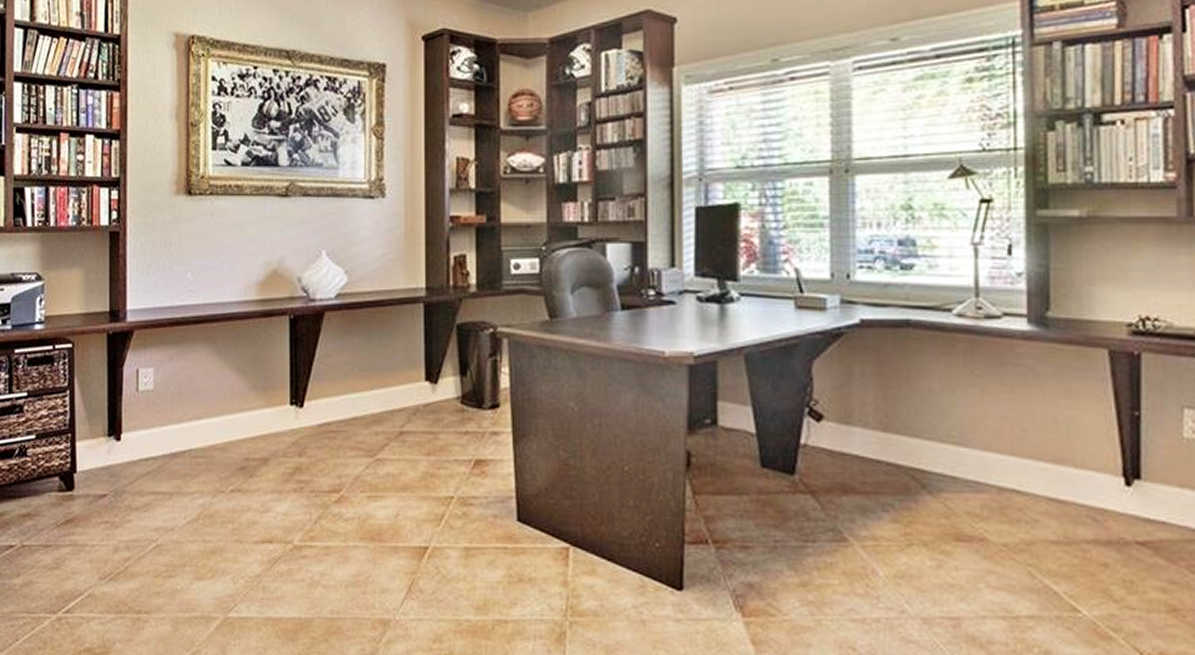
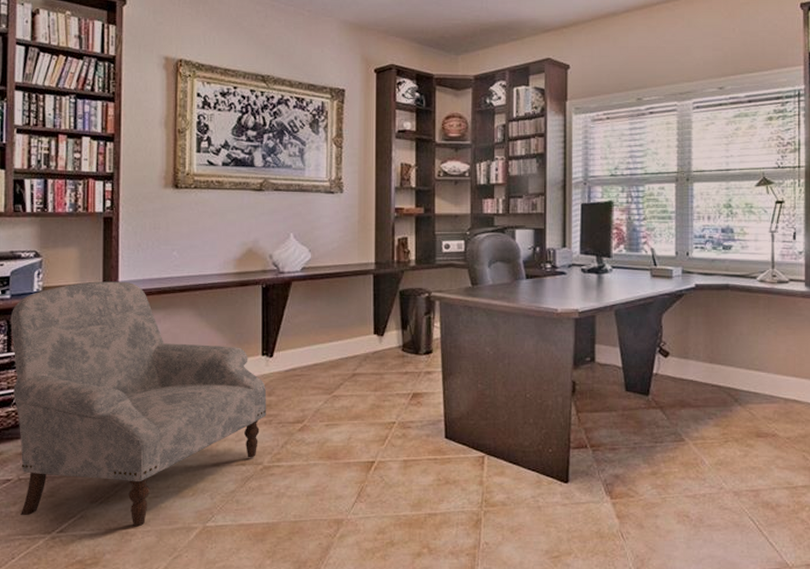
armchair: none [12,310,297,612] -> present [10,281,267,527]

